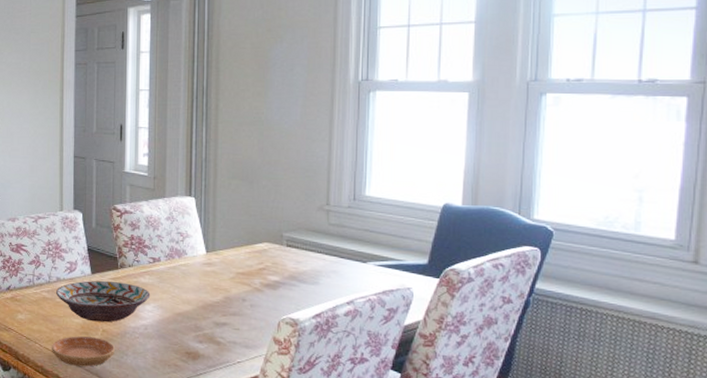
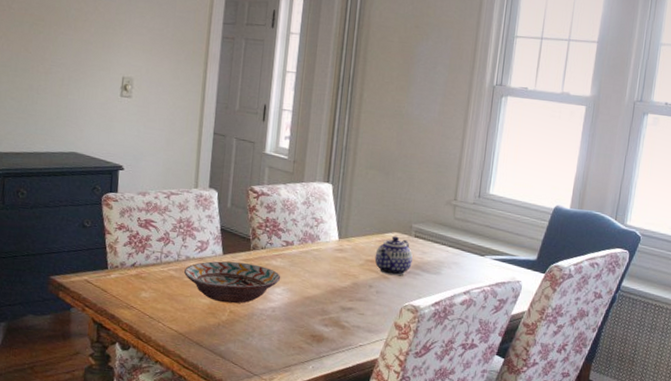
saucer: present [51,336,115,367] -> none [174,316,241,347]
teapot: none [246,246,286,288] -> present [374,236,413,276]

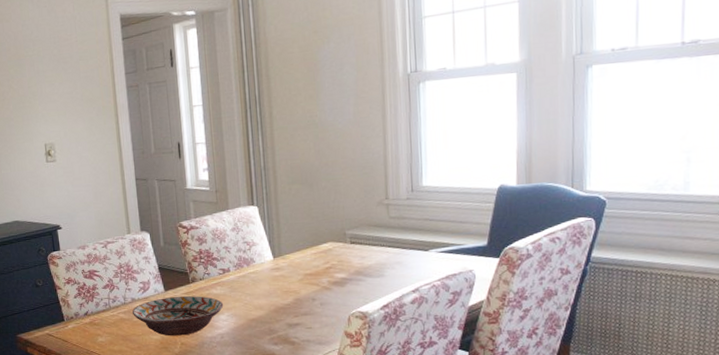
teapot: present [374,236,413,276] -> none [312,245,352,286]

